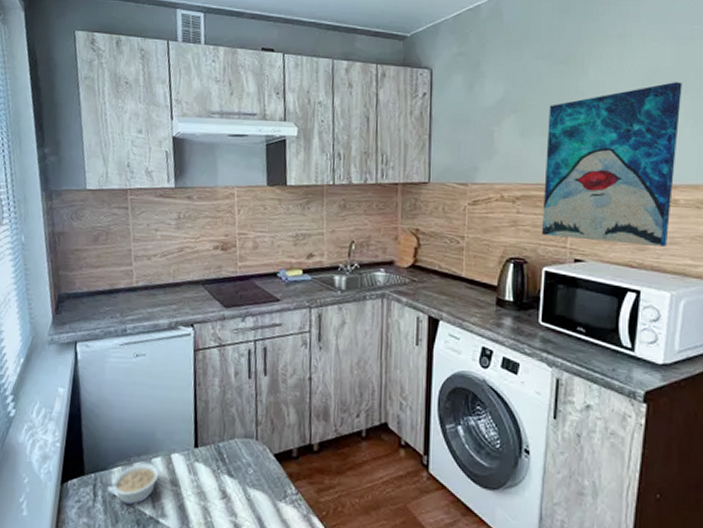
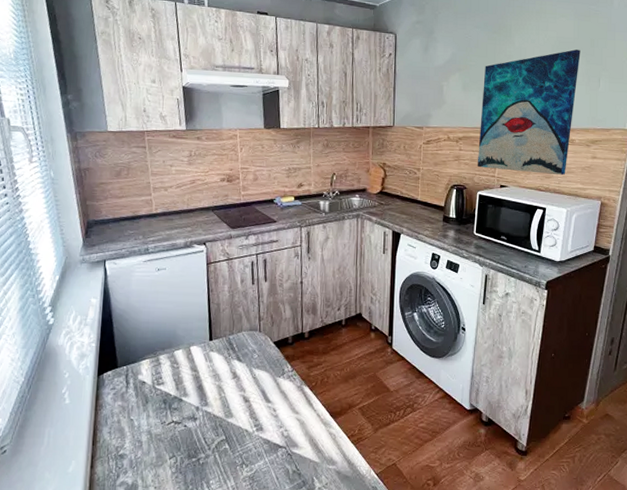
legume: present [101,462,160,505] -> none [132,354,181,388]

